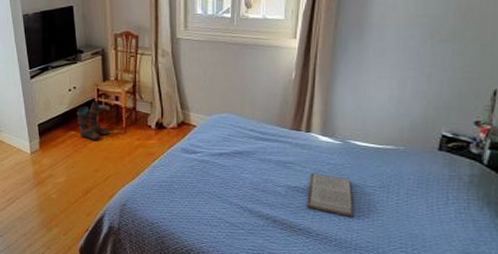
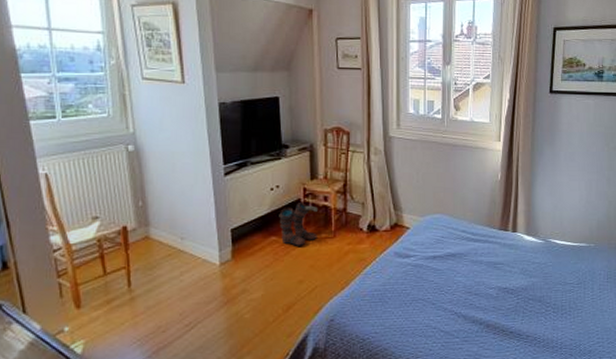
book: present [307,173,354,217] -> none [516,273,558,315]

